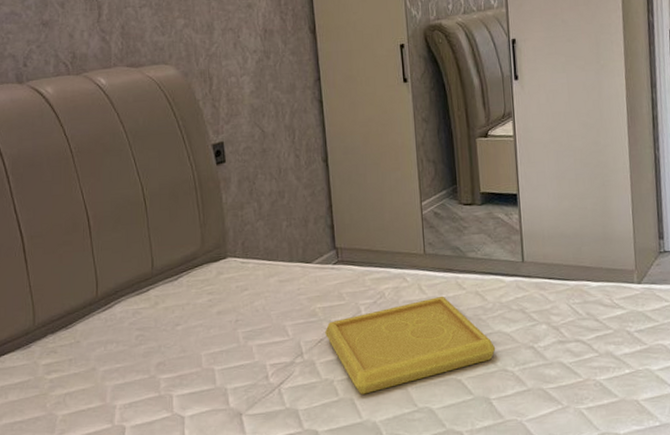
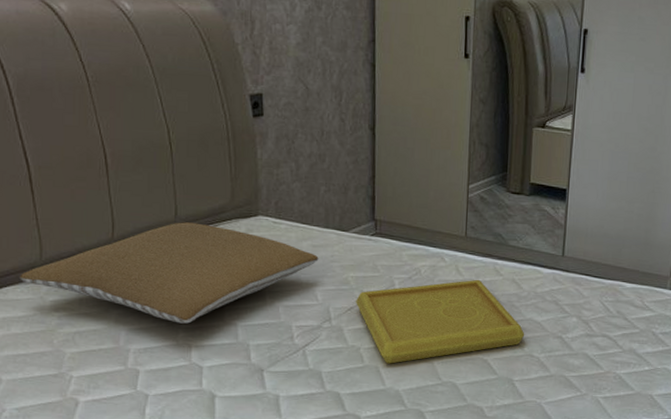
pillow: none [16,272,286,374] -> present [20,222,319,324]

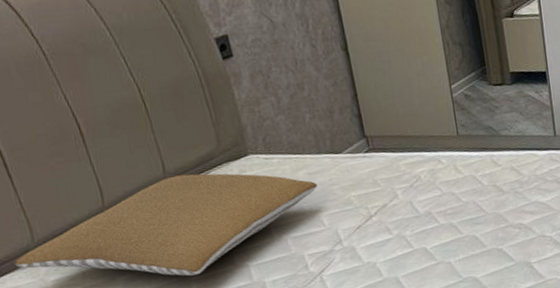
serving tray: present [356,279,525,364] -> none [362,174,534,273]

